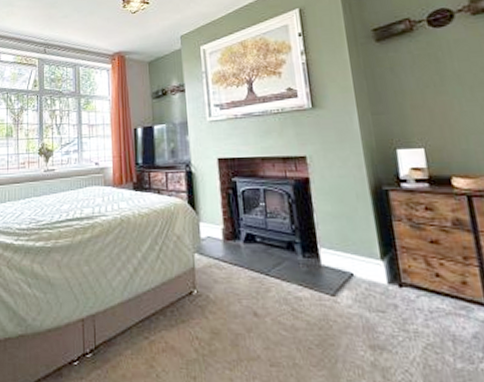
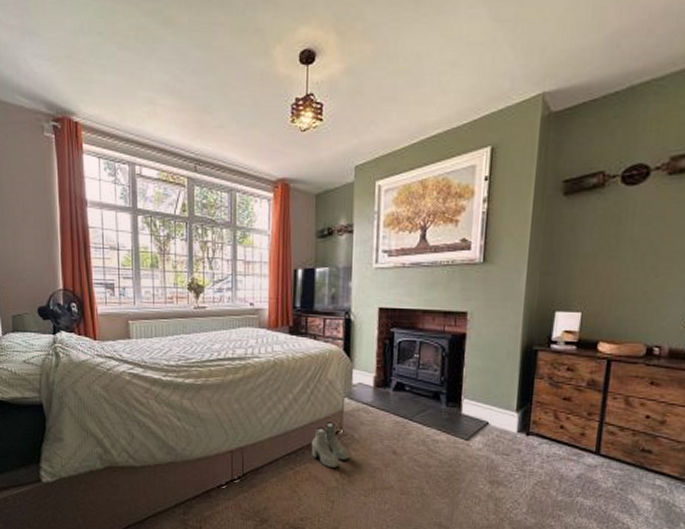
boots: none [164,281,206,336] -> present [311,422,349,469]

